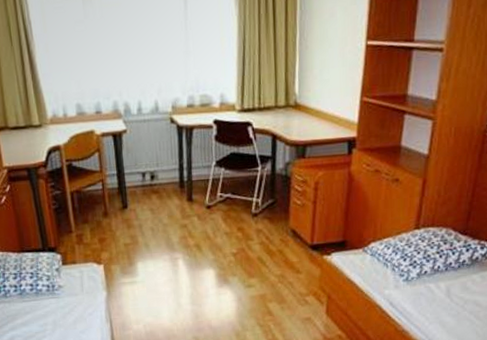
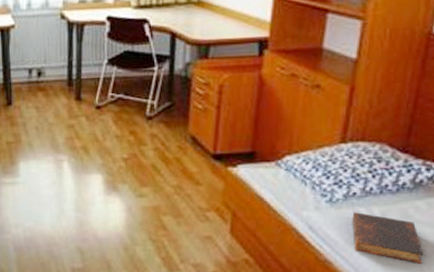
book: none [424,287,478,327] -> present [352,212,424,264]

